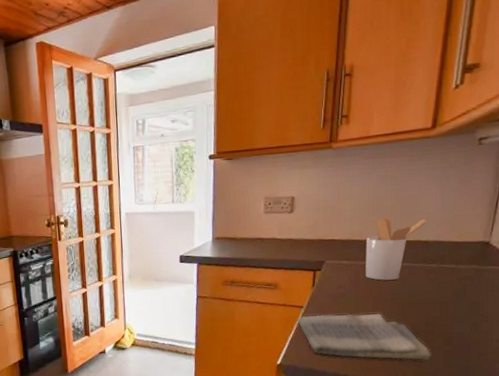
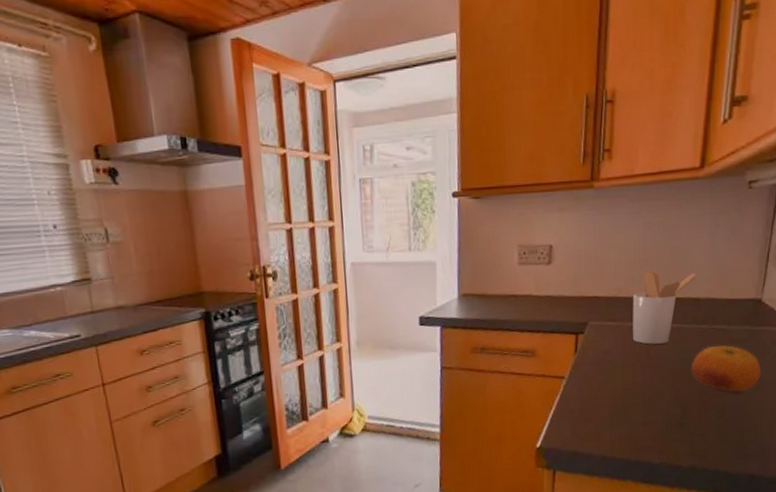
dish towel: present [297,314,431,361] -> none [558,384,704,437]
fruit: none [420,282,488,323] -> present [692,345,761,392]

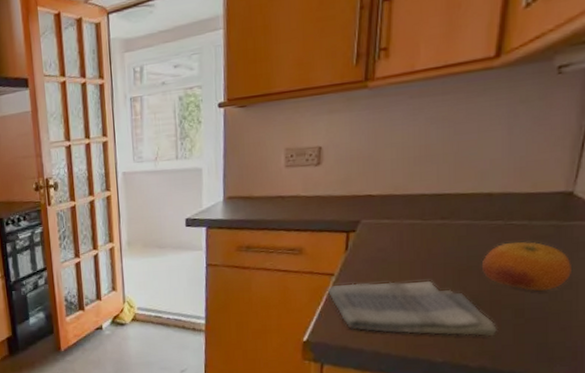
dish towel: none [558,384,704,437] -> present [327,281,497,337]
utensil holder: present [632,269,698,345] -> none [411,165,491,242]

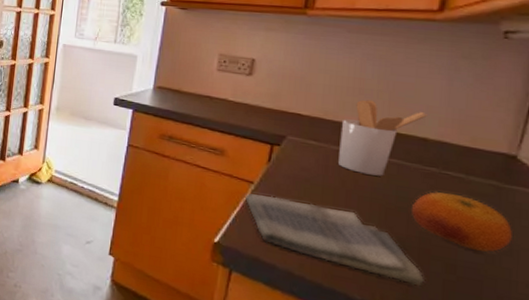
utensil holder: none [411,165,491,242] -> present [338,100,427,176]

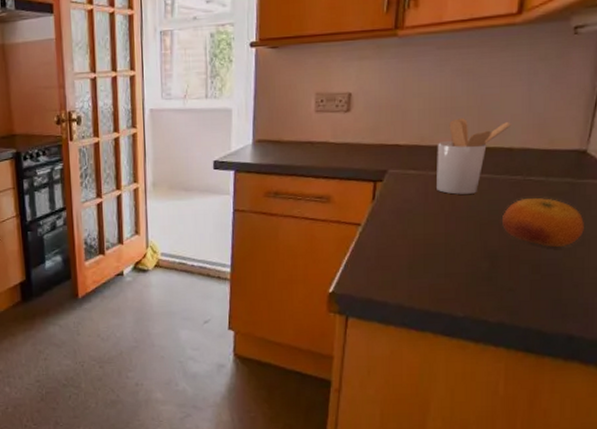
dish towel: present [244,192,425,287] -> none [353,234,515,292]

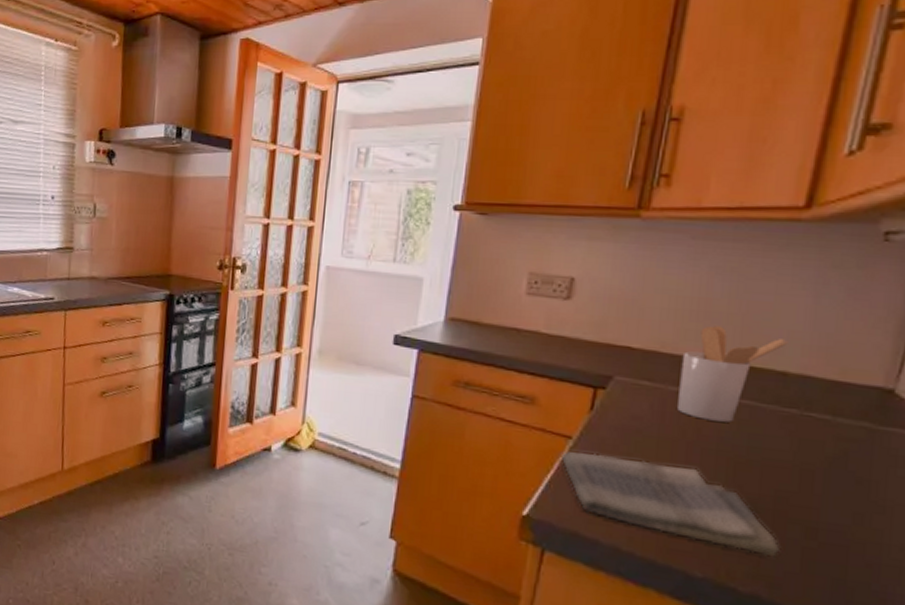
dish towel: none [353,234,515,292] -> present [560,450,780,558]
fruit: present [502,197,584,247] -> none [766,439,886,511]

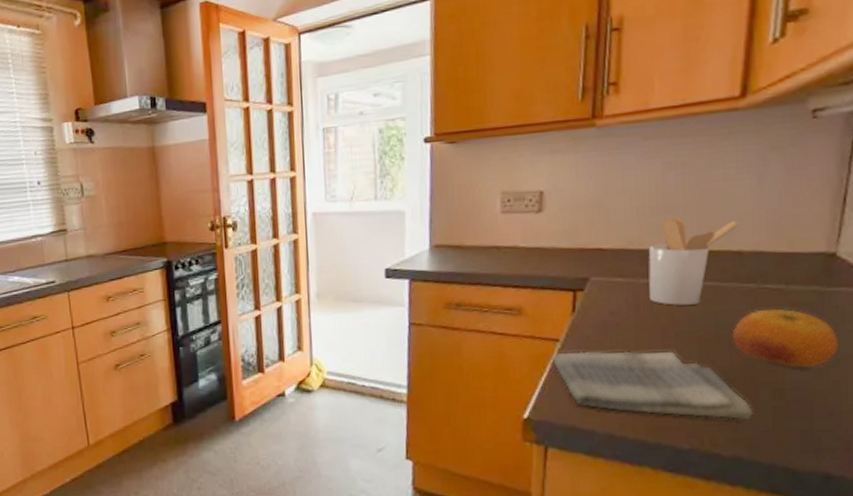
fruit: none [766,439,886,511] -> present [733,308,838,367]

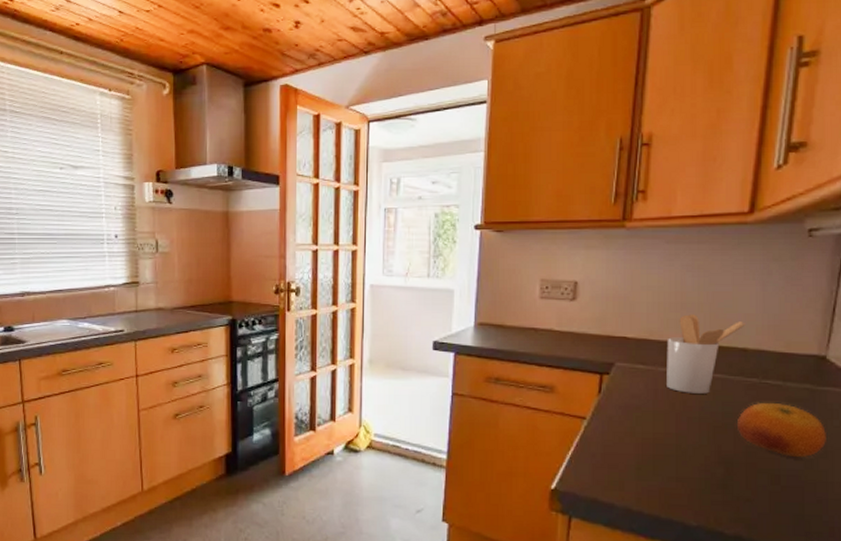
dish towel: present [551,351,753,421] -> none [578,429,753,503]

